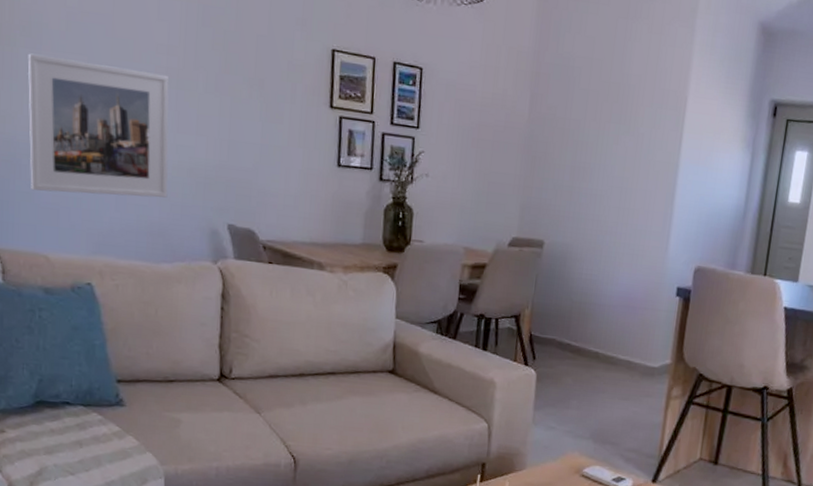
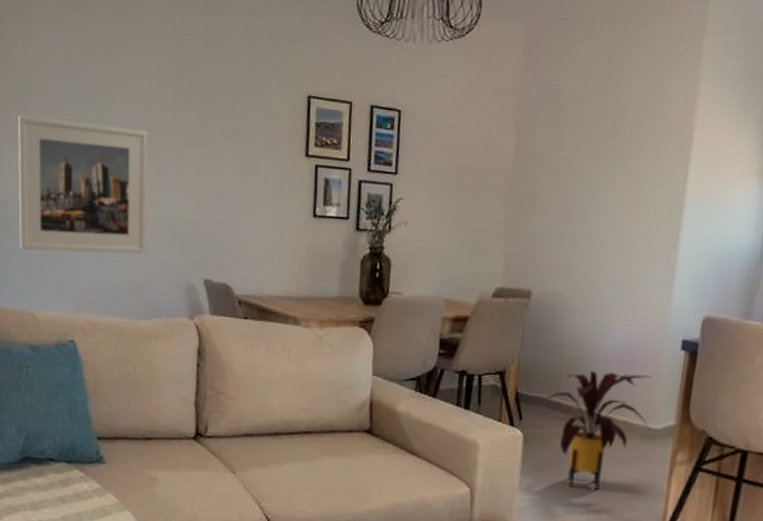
house plant: none [550,315,651,423] -> present [538,371,652,491]

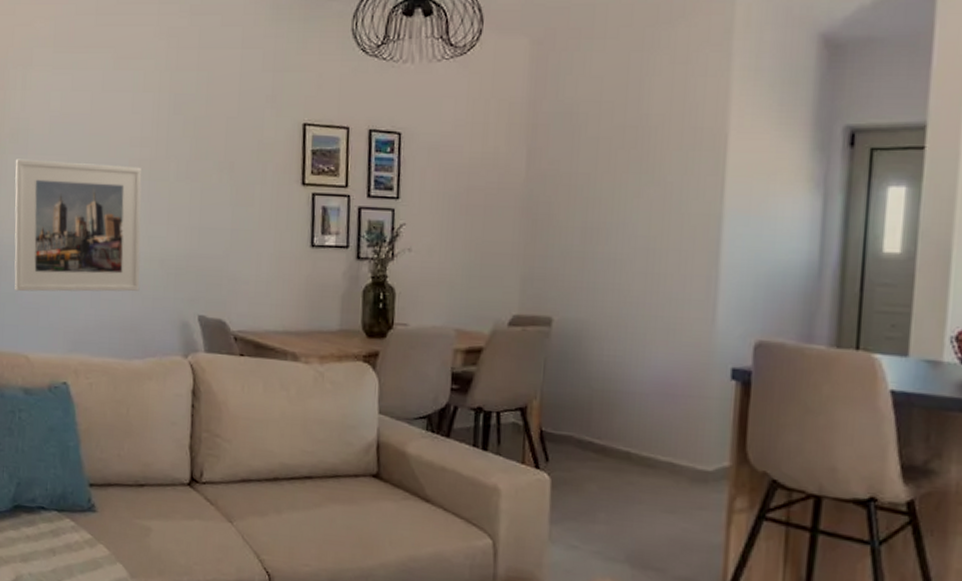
house plant: present [538,371,652,491] -> none [566,405,702,543]

